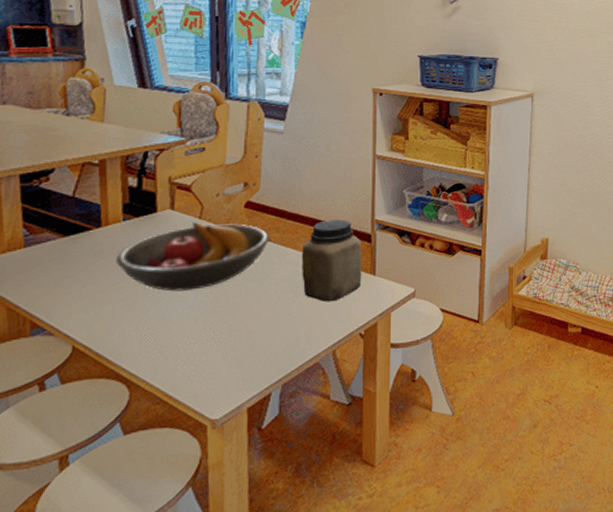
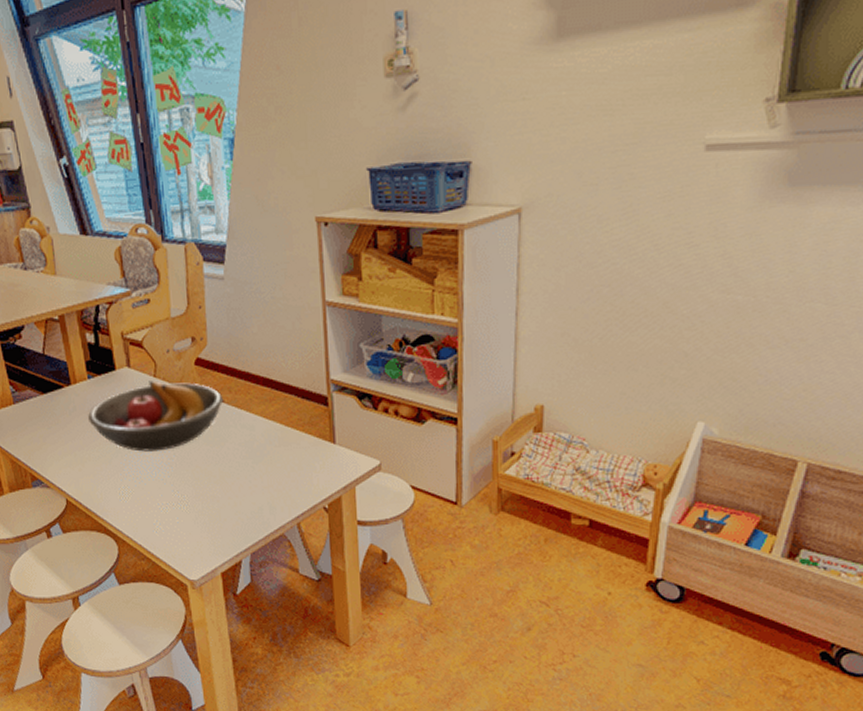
jar: present [301,219,363,302] -> none [256,379,322,471]

